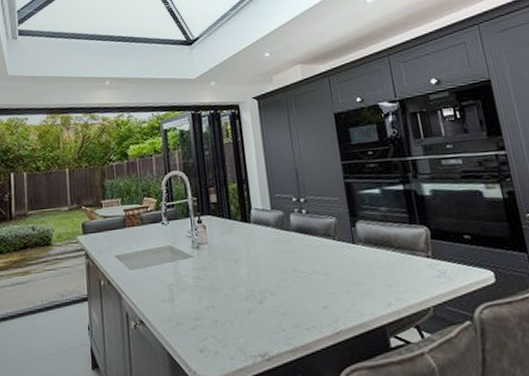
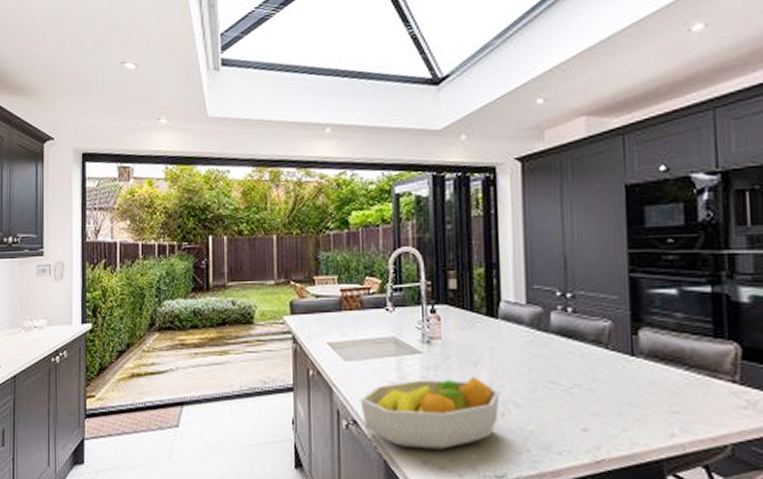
fruit bowl: none [145,272,258,340] -> present [360,376,500,450]

